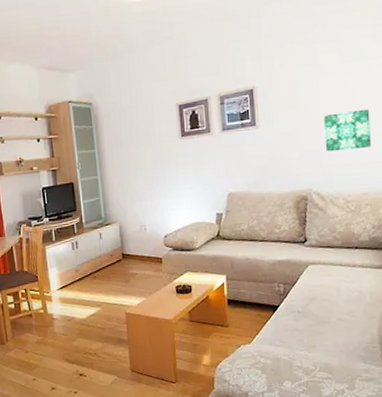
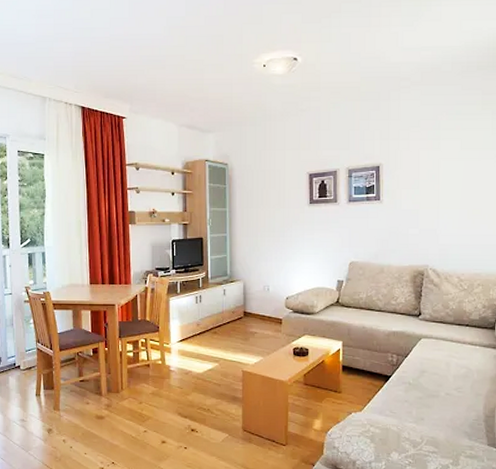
wall art: present [324,109,371,152] -> none [443,195,485,232]

